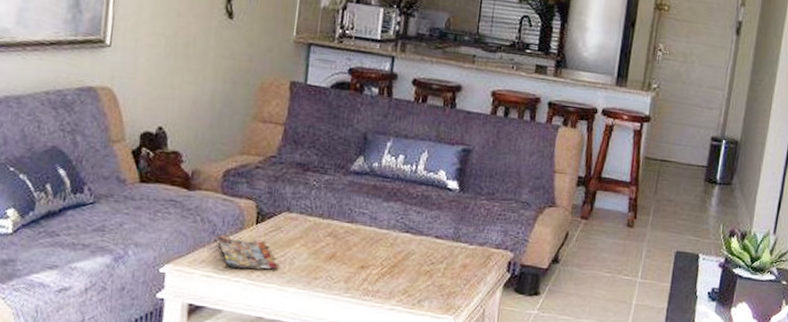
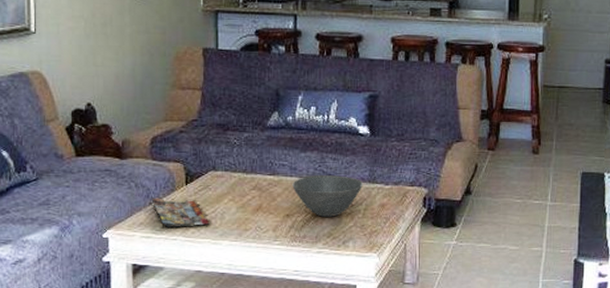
bowl: none [370,227,446,273] -> present [292,175,363,217]

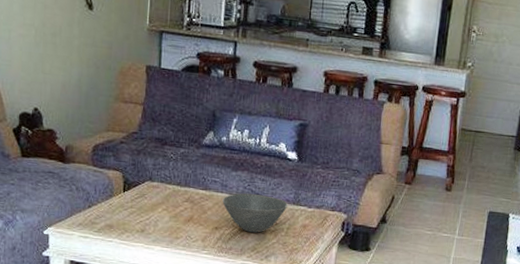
magazine: present [152,198,211,227] -> none [91,201,145,231]

